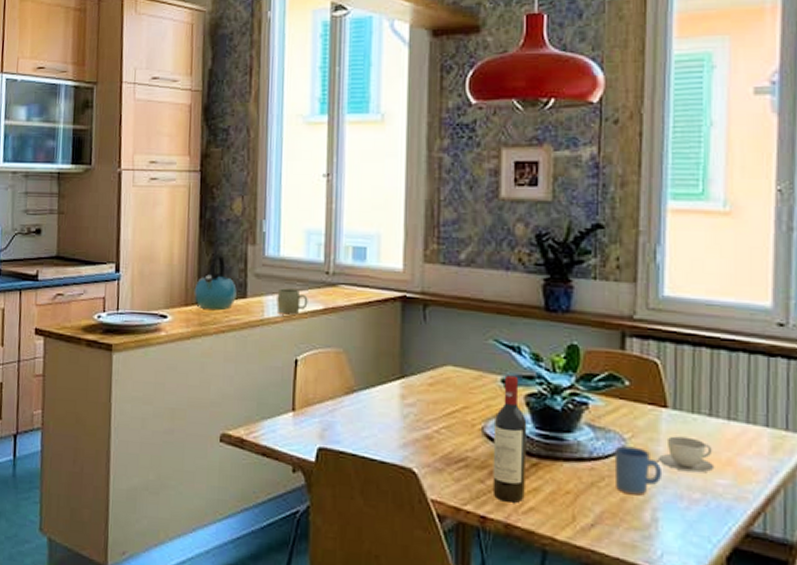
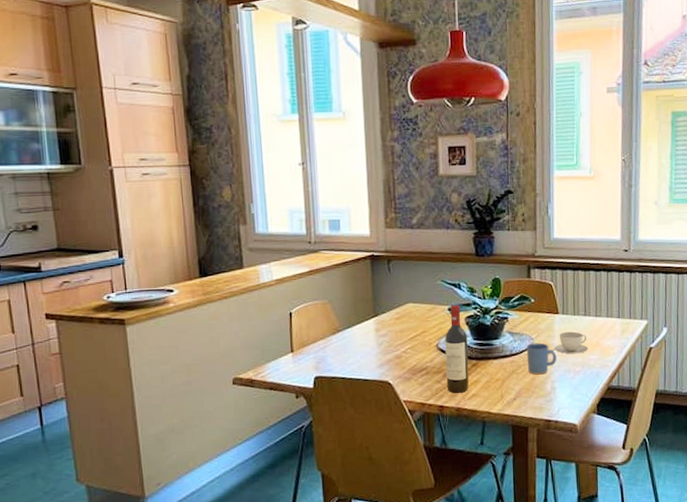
kettle: present [194,252,237,311] -> none [195,233,234,282]
mug: present [276,288,308,316] -> none [269,257,296,280]

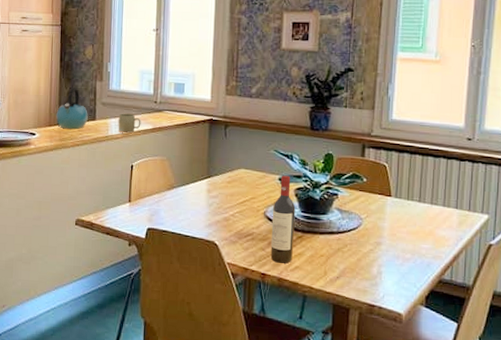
kettle: none [195,233,234,282] -> present [56,87,88,130]
mug: none [269,257,296,280] -> present [118,113,141,134]
mug: present [526,342,557,375] -> none [354,223,386,257]
teacup: present [553,331,589,355] -> none [383,216,421,241]

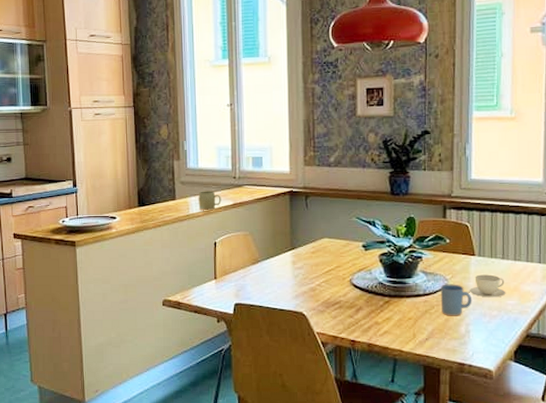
kettle: present [56,87,88,130] -> none [135,167,168,211]
wine bottle: present [270,175,296,264] -> none [358,242,382,329]
mug: none [354,223,386,257] -> present [440,284,473,316]
teacup: none [383,216,421,241] -> present [469,274,506,298]

